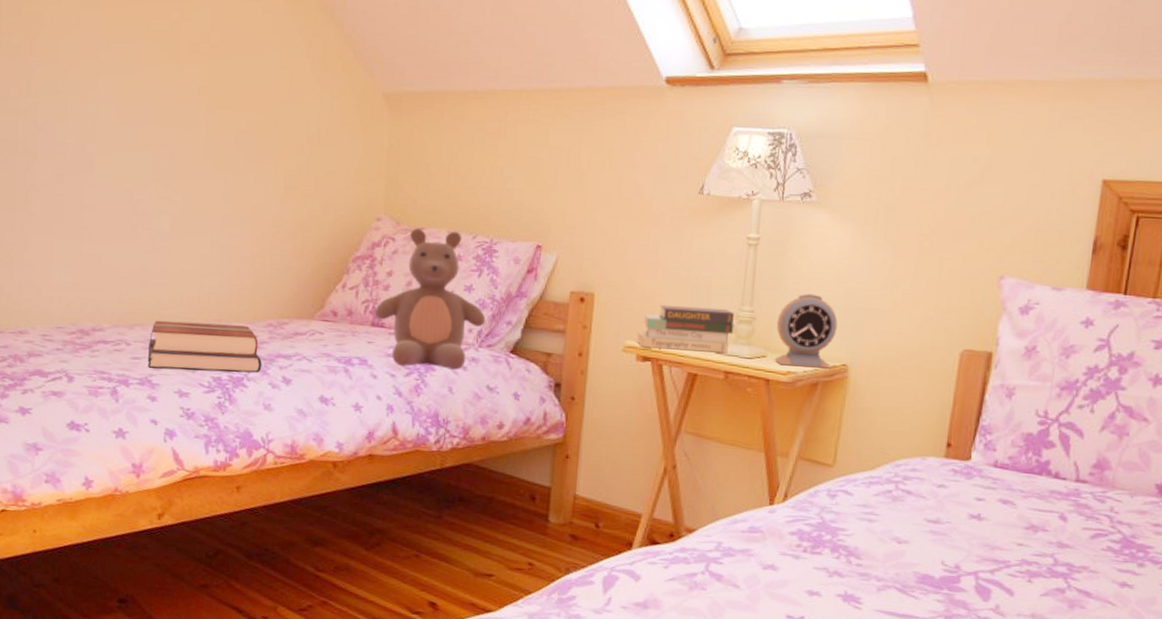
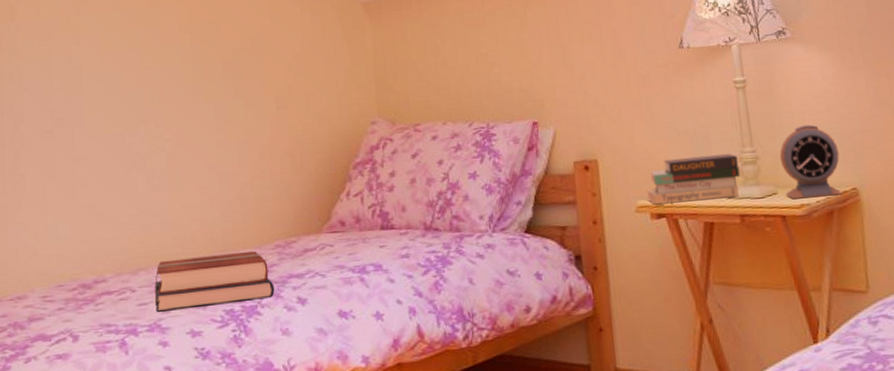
teddy bear: present [374,228,486,370] -> none [382,121,495,266]

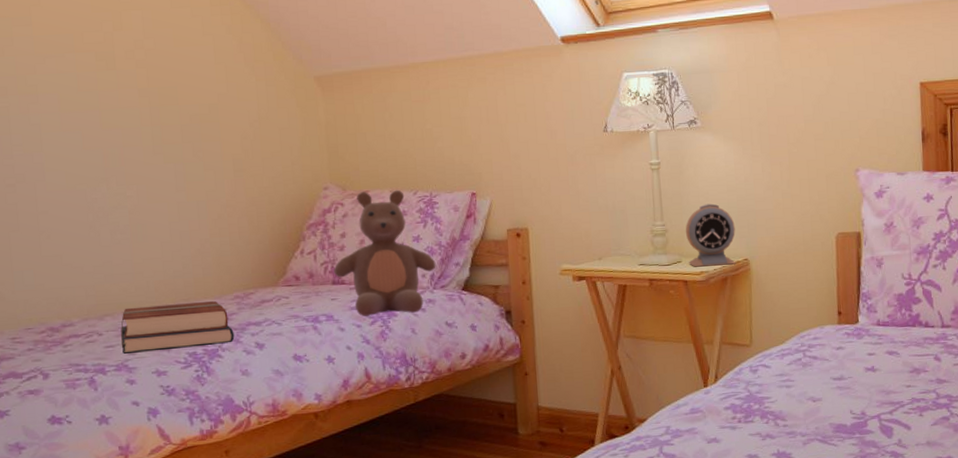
teddy bear: none [382,121,495,266] -> present [333,190,436,317]
books: present [646,153,741,205] -> none [570,226,651,269]

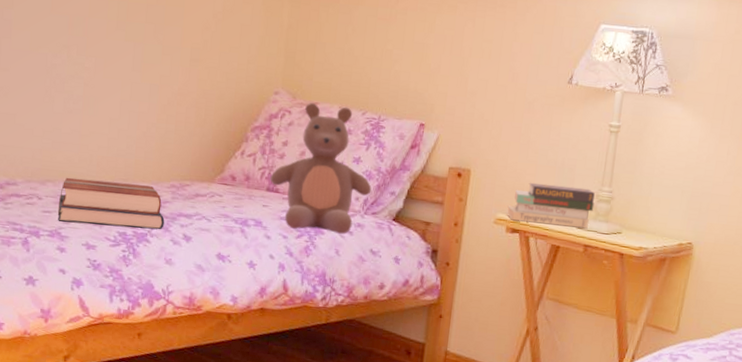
books: none [570,226,651,269] -> present [506,182,595,229]
alarm clock: present [685,203,736,267] -> none [628,177,686,246]

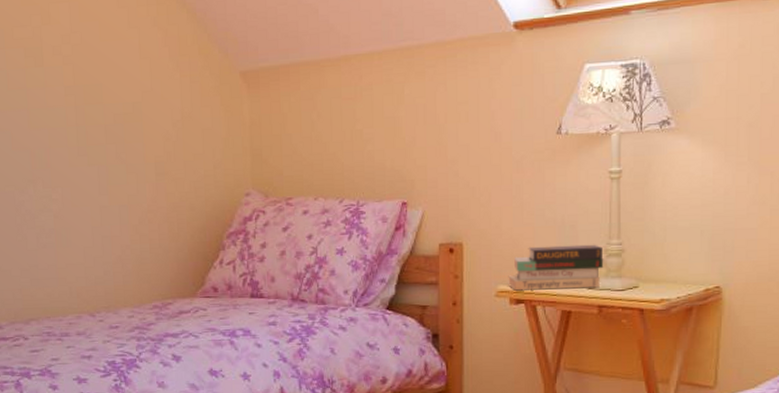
books: present [58,177,165,230] -> none [45,310,152,359]
teddy bear: present [270,103,372,234] -> none [252,197,360,334]

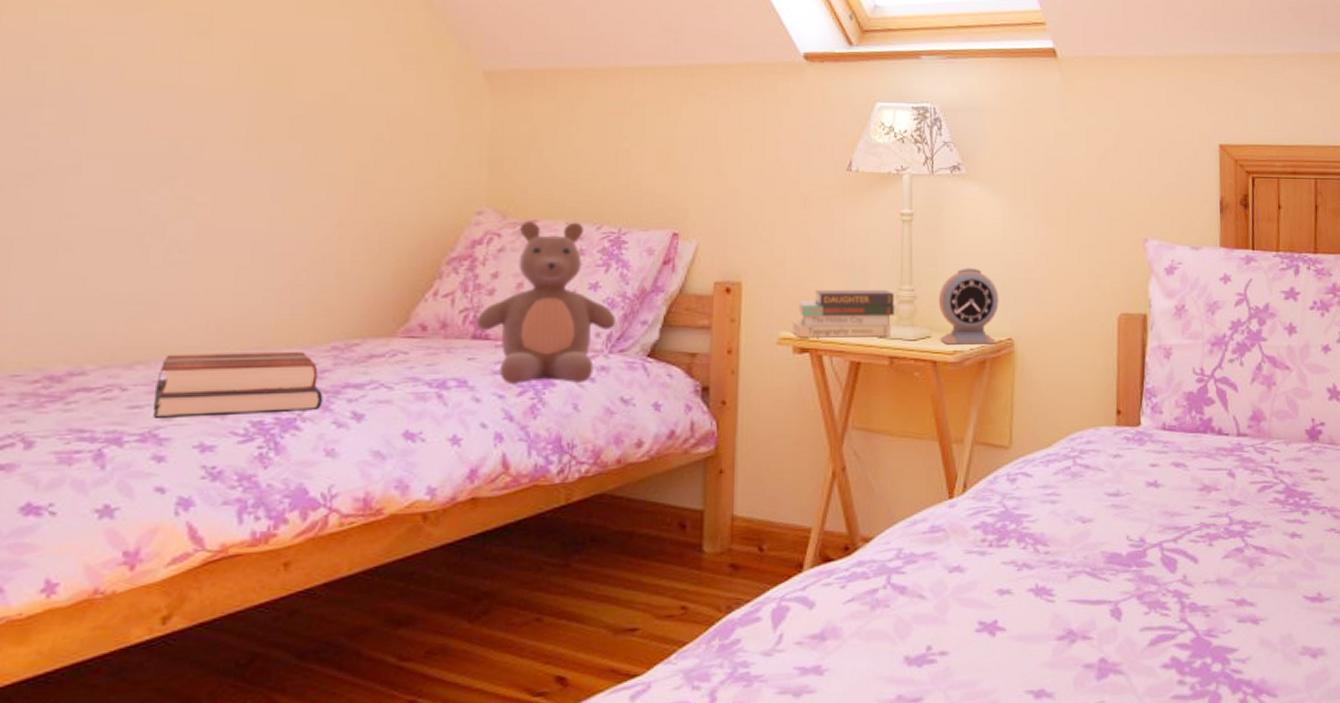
books: none [45,310,152,359] -> present [153,352,324,418]
teddy bear: none [252,197,360,334] -> present [476,221,616,386]
alarm clock: none [645,220,707,294] -> present [938,268,999,345]

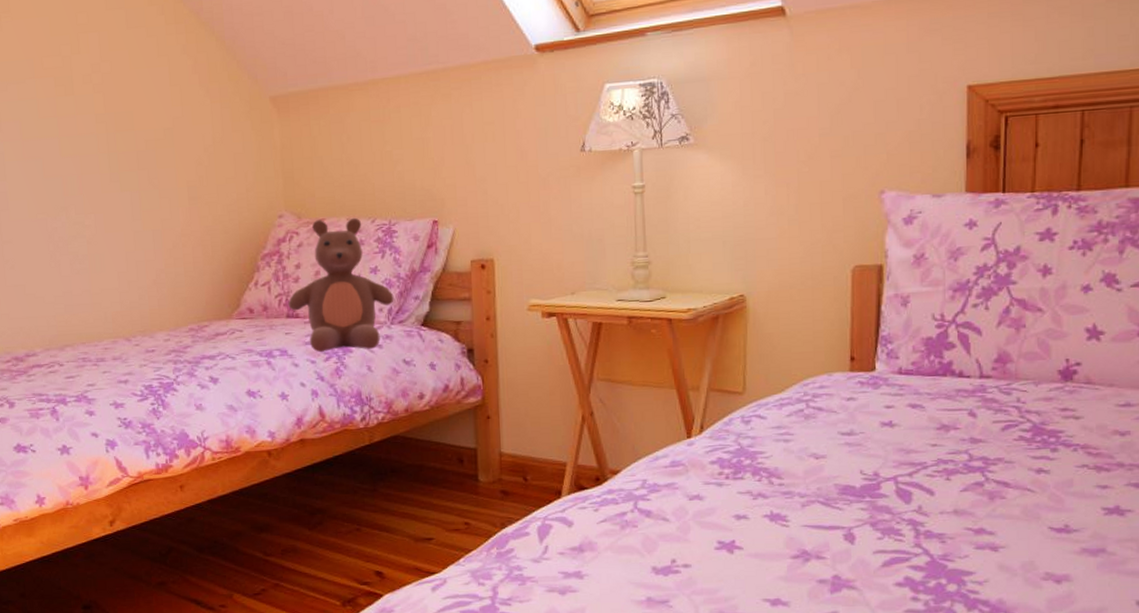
books: present [153,352,324,418] -> none [80,333,189,385]
books: present [791,289,895,338] -> none [539,257,632,304]
alarm clock: present [938,268,999,345] -> none [671,231,730,304]

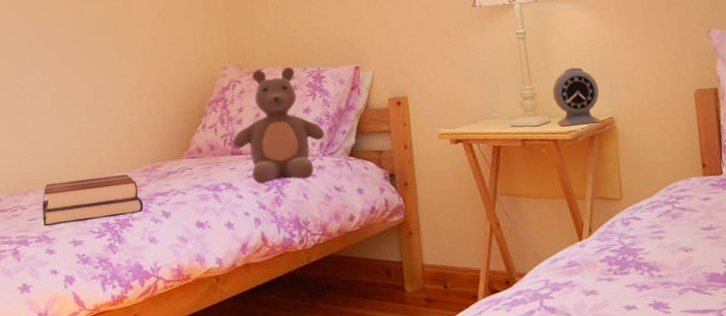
books: none [80,333,189,385] -> present [42,174,144,226]
alarm clock: none [671,231,730,304] -> present [552,67,602,127]

